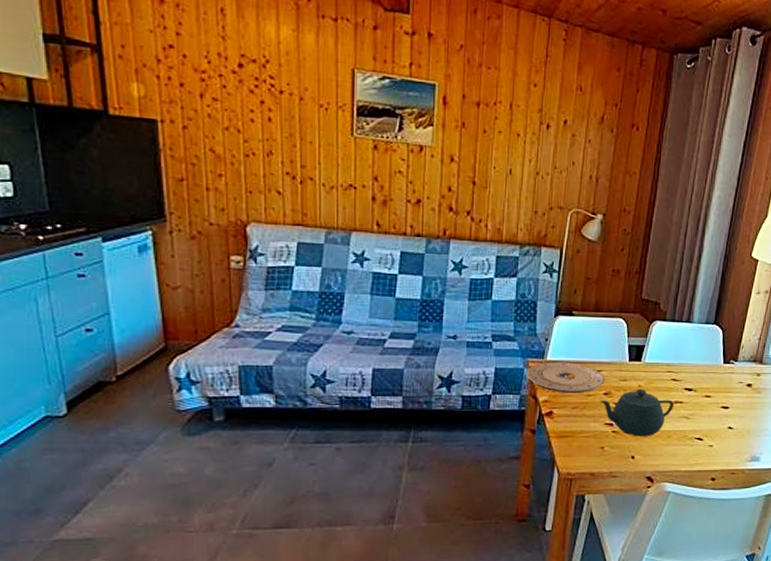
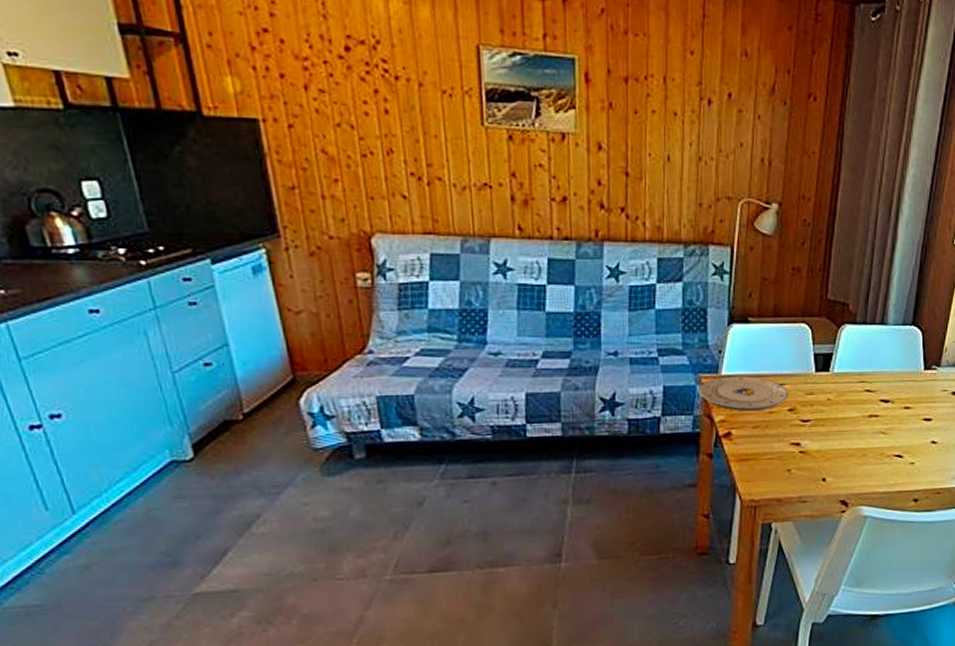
teapot: present [600,388,674,437] -> none [784,402,868,457]

